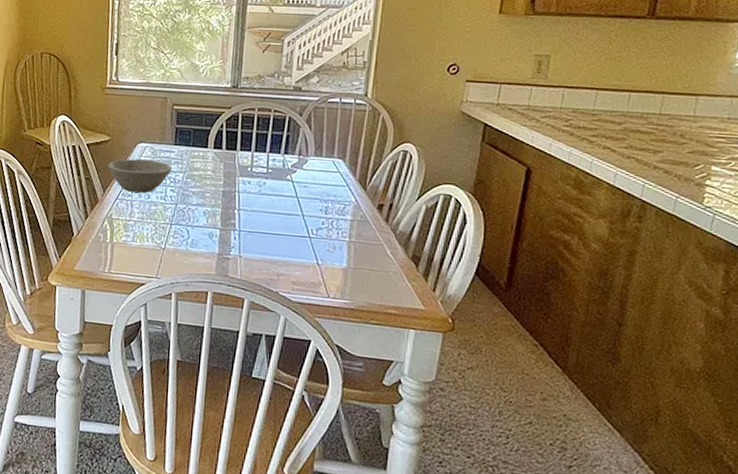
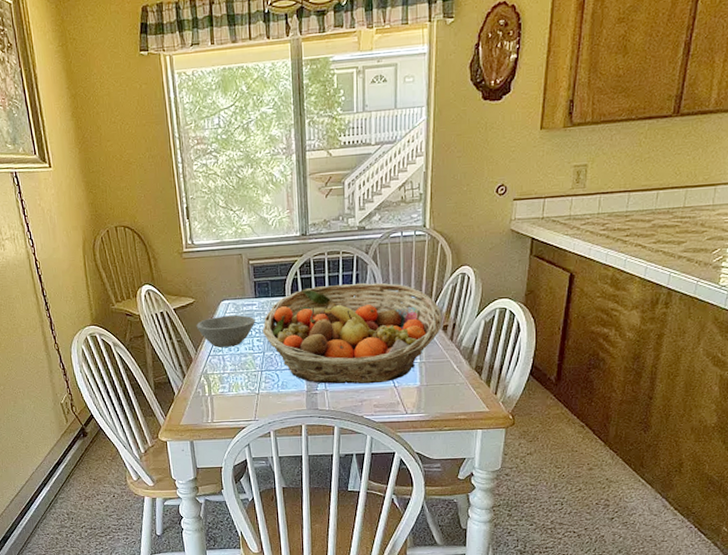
fruit basket: none [177,142,378,258] -> present [262,282,442,384]

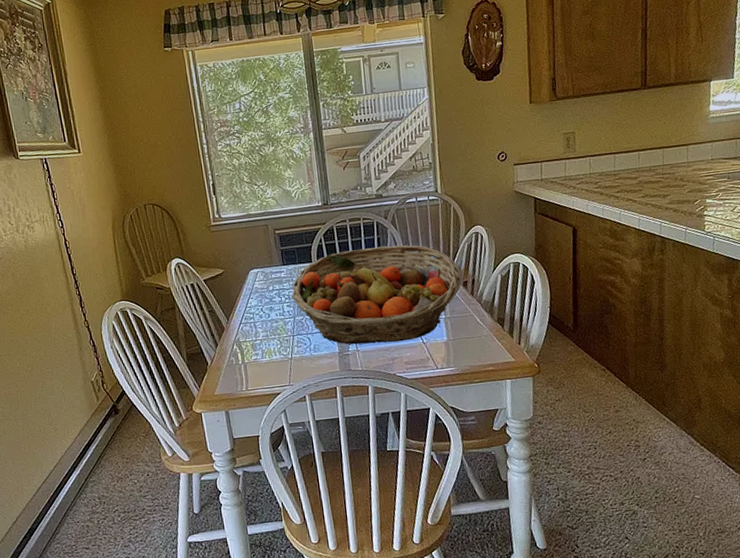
bowl: present [196,314,255,348] -> none [226,282,284,315]

